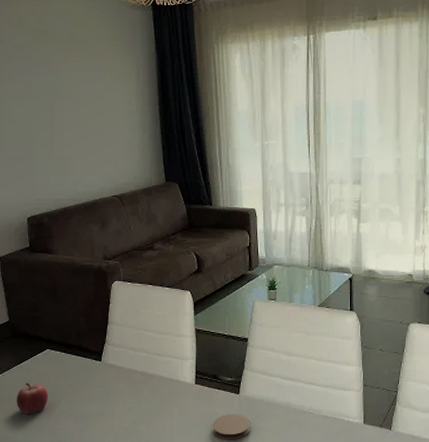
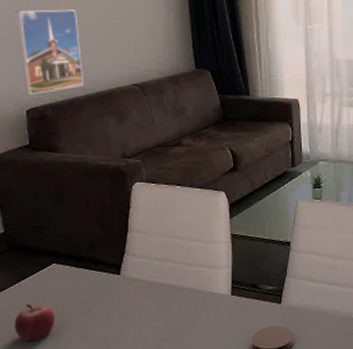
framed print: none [20,132,73,205] -> present [16,9,84,95]

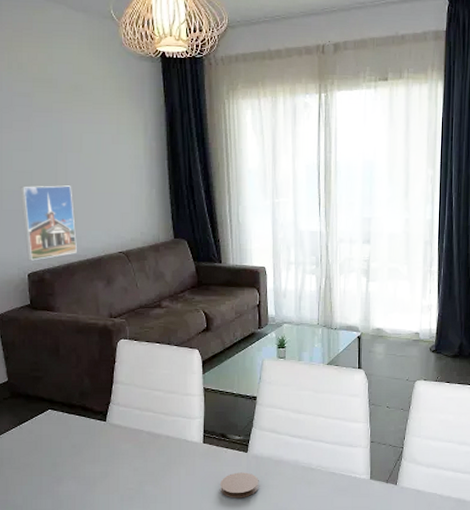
fruit: present [14,303,56,342] -> none [15,444,51,478]

